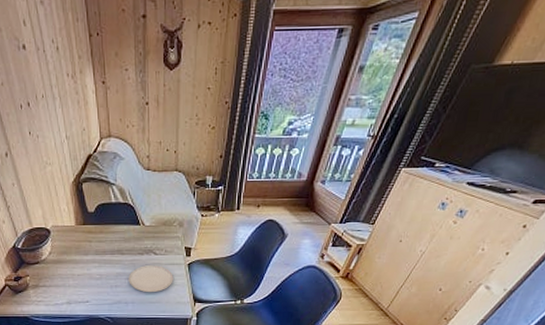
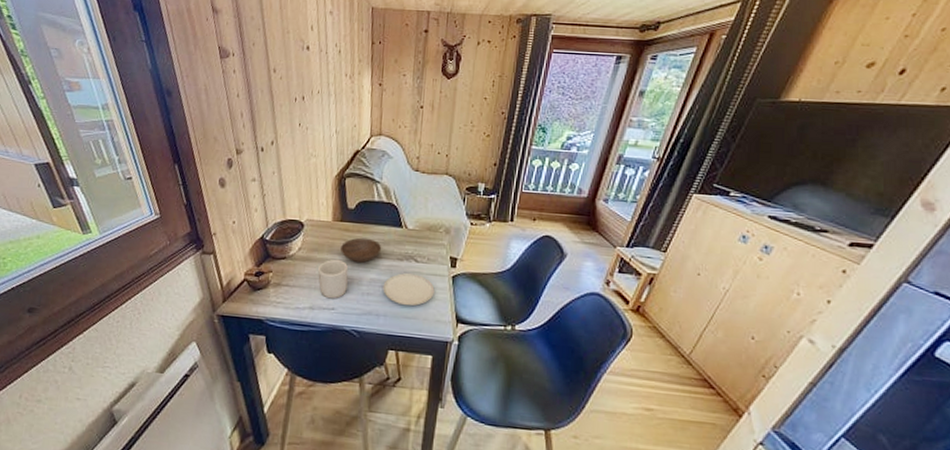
mug: none [69,259,97,294] -> present [318,259,349,299]
bowl: none [86,237,124,260] -> present [339,237,382,263]

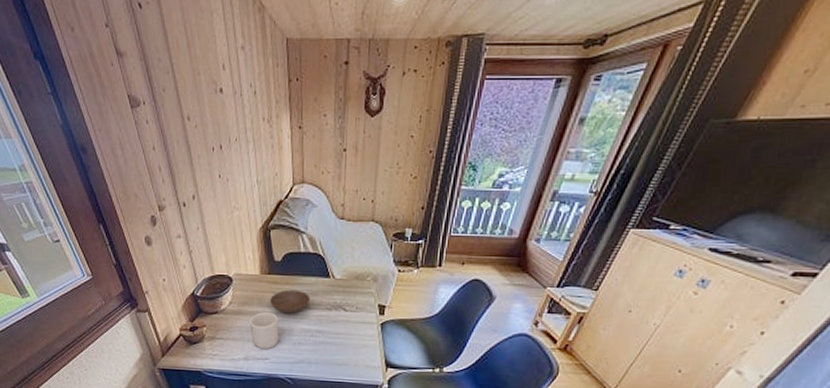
plate: present [383,273,435,307] -> none [313,322,364,354]

